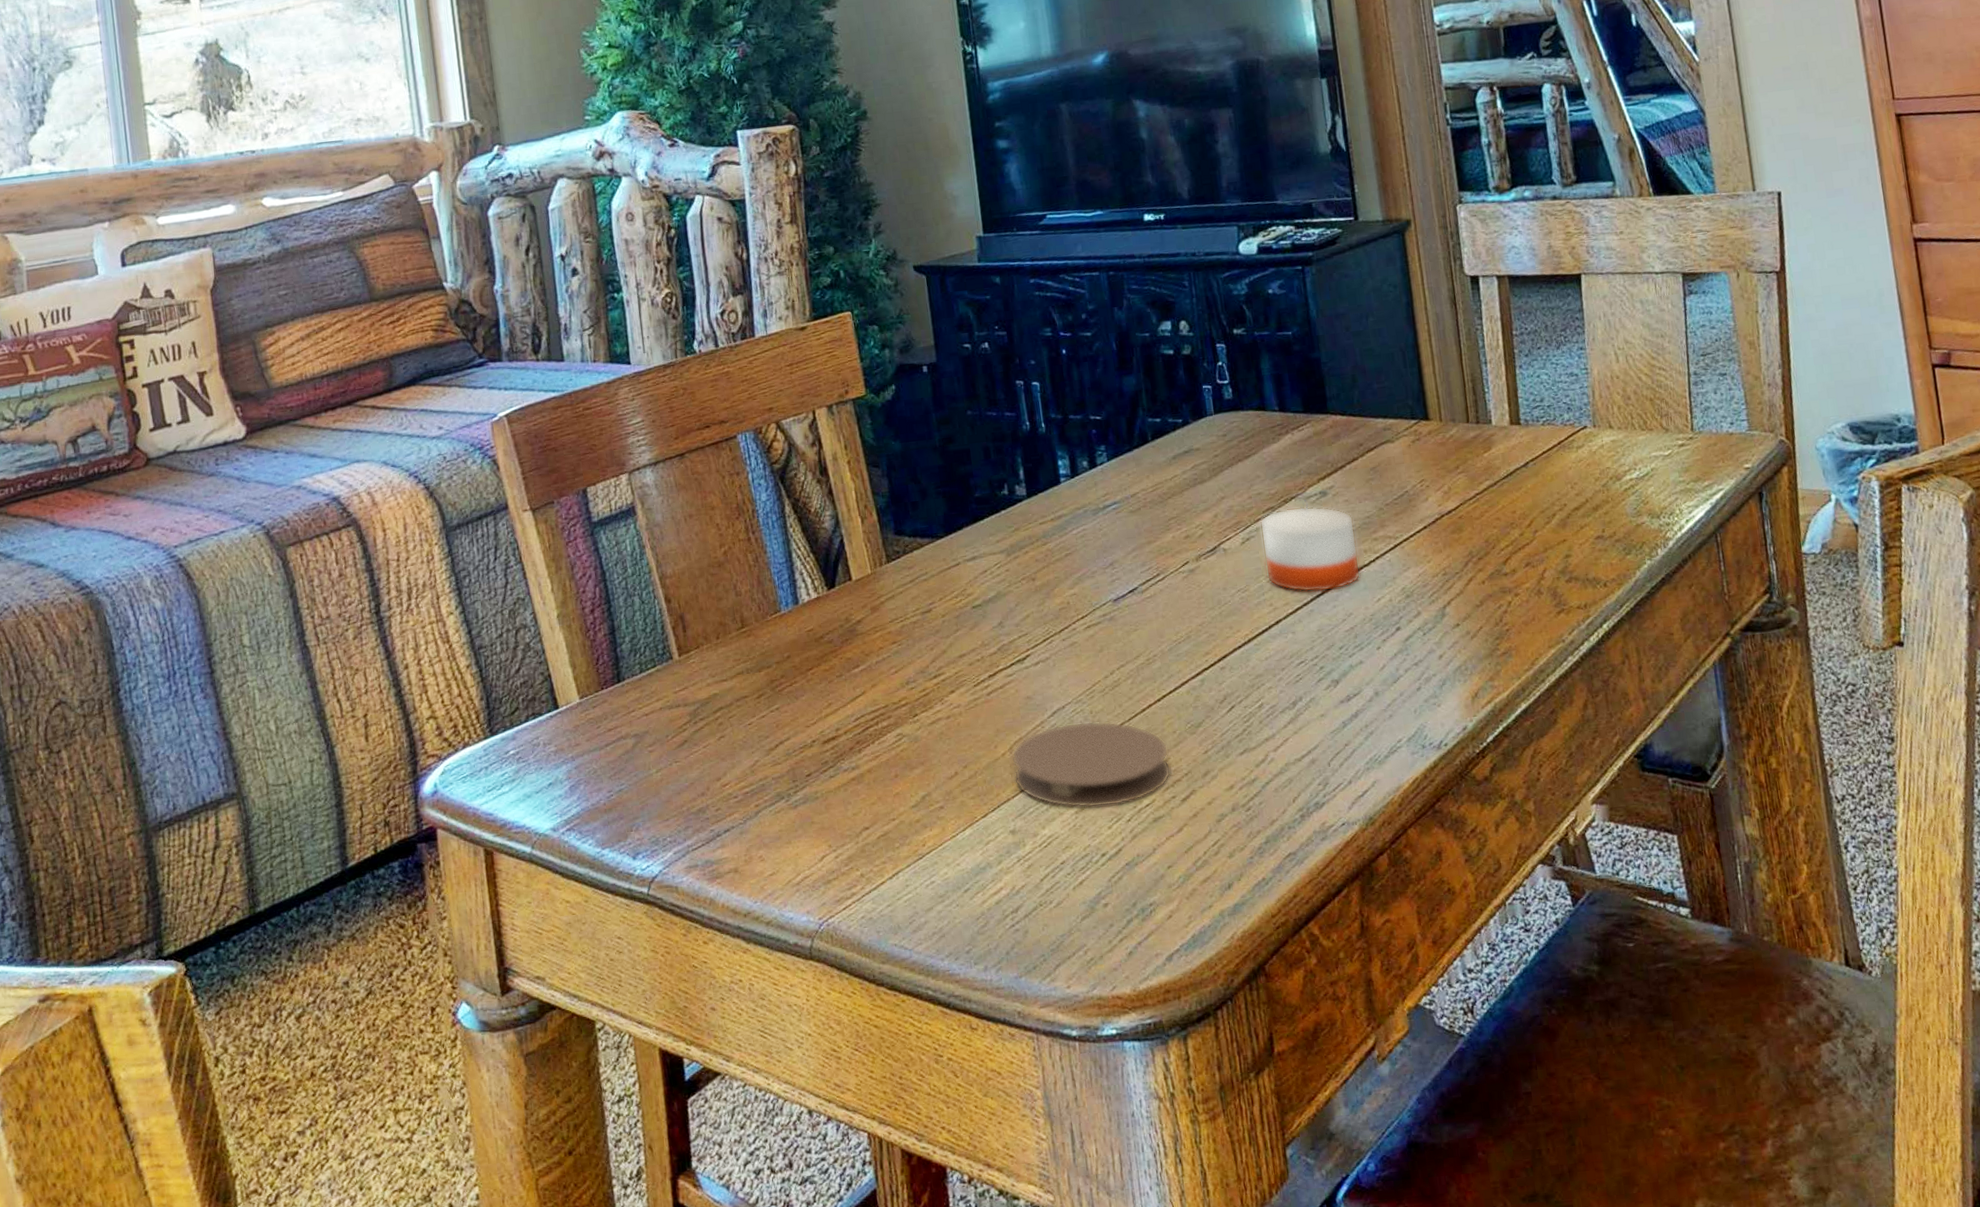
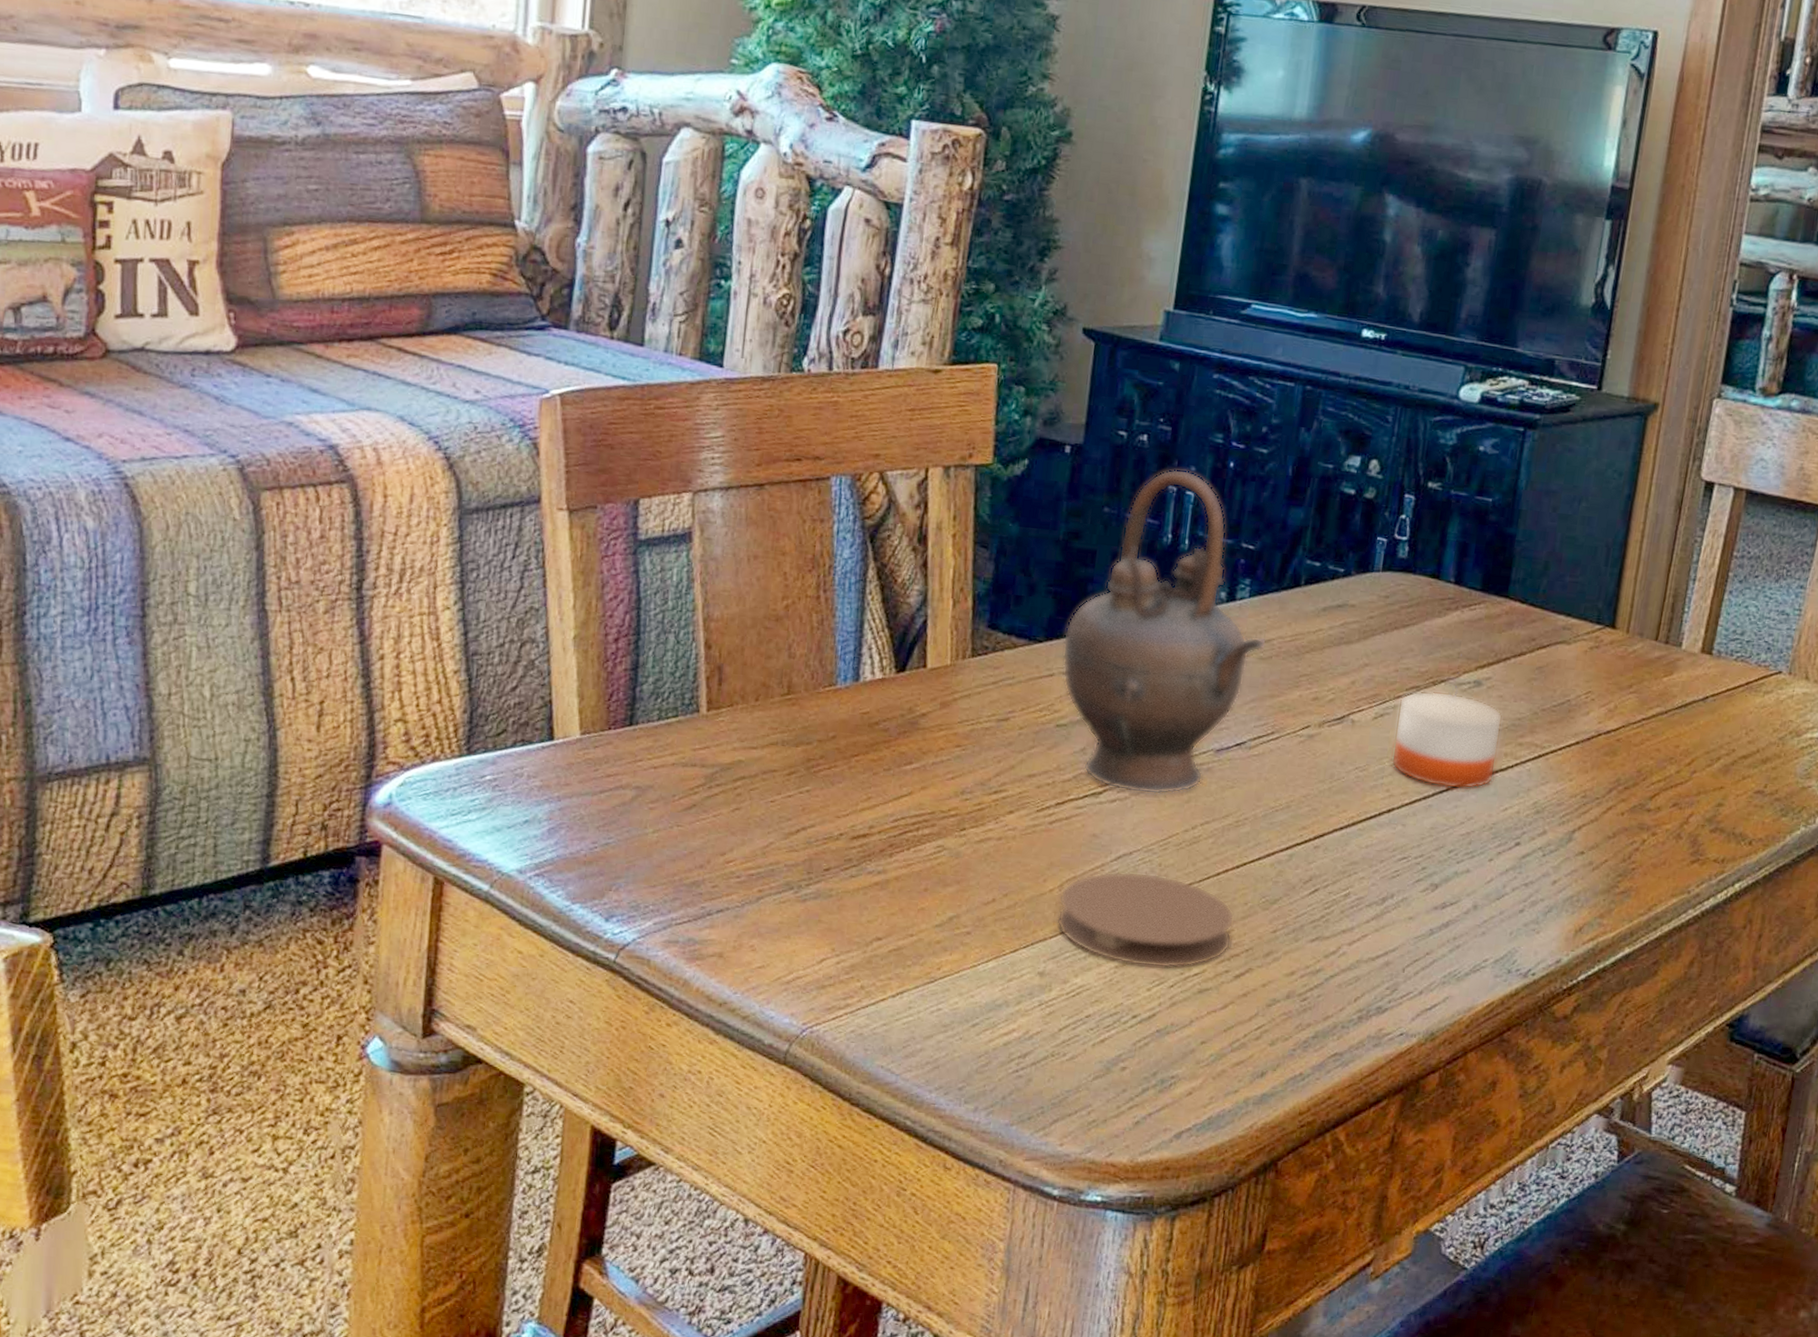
teapot: none [959,364,1131,653] -> present [1062,469,1264,795]

